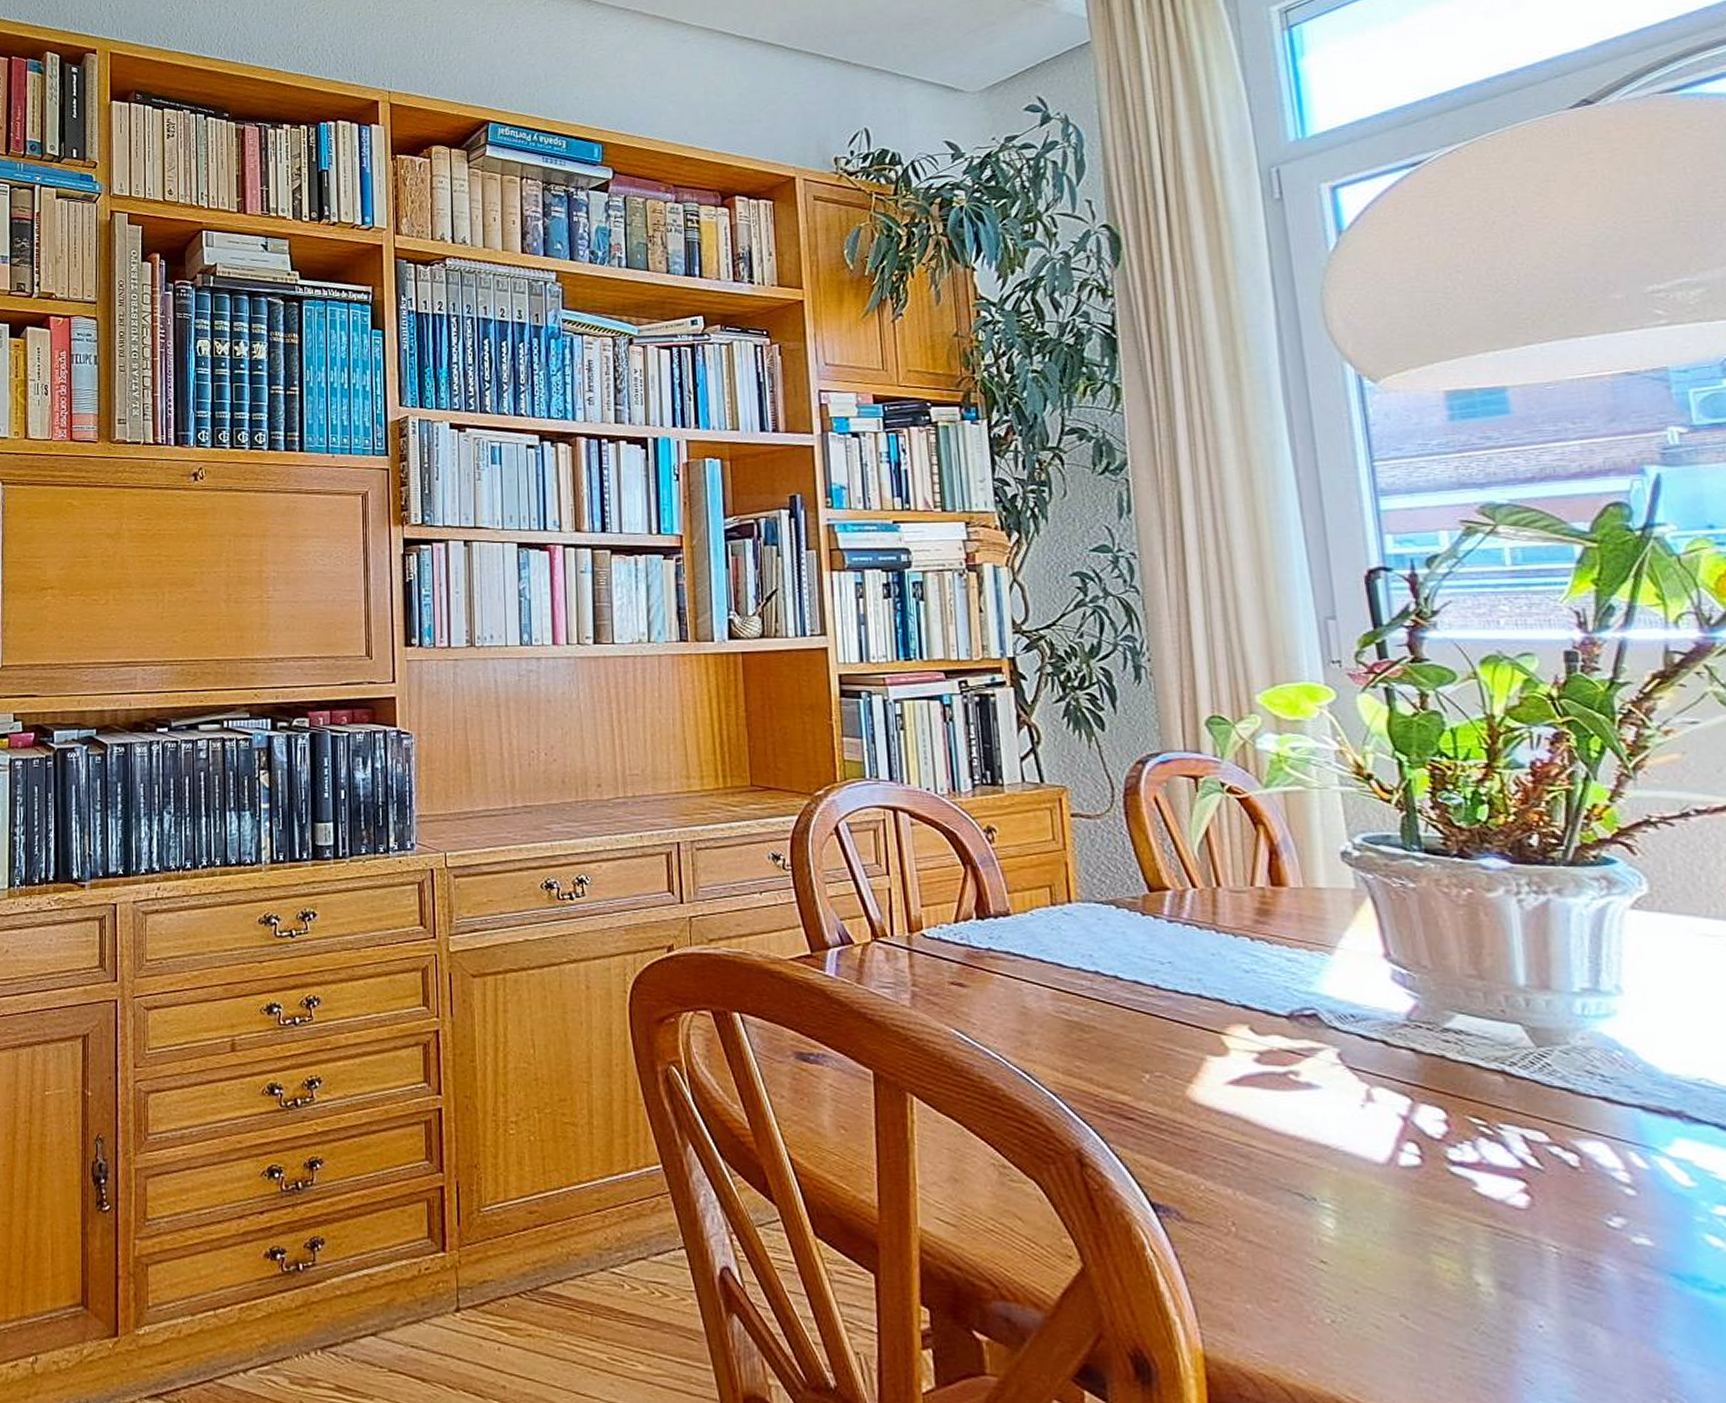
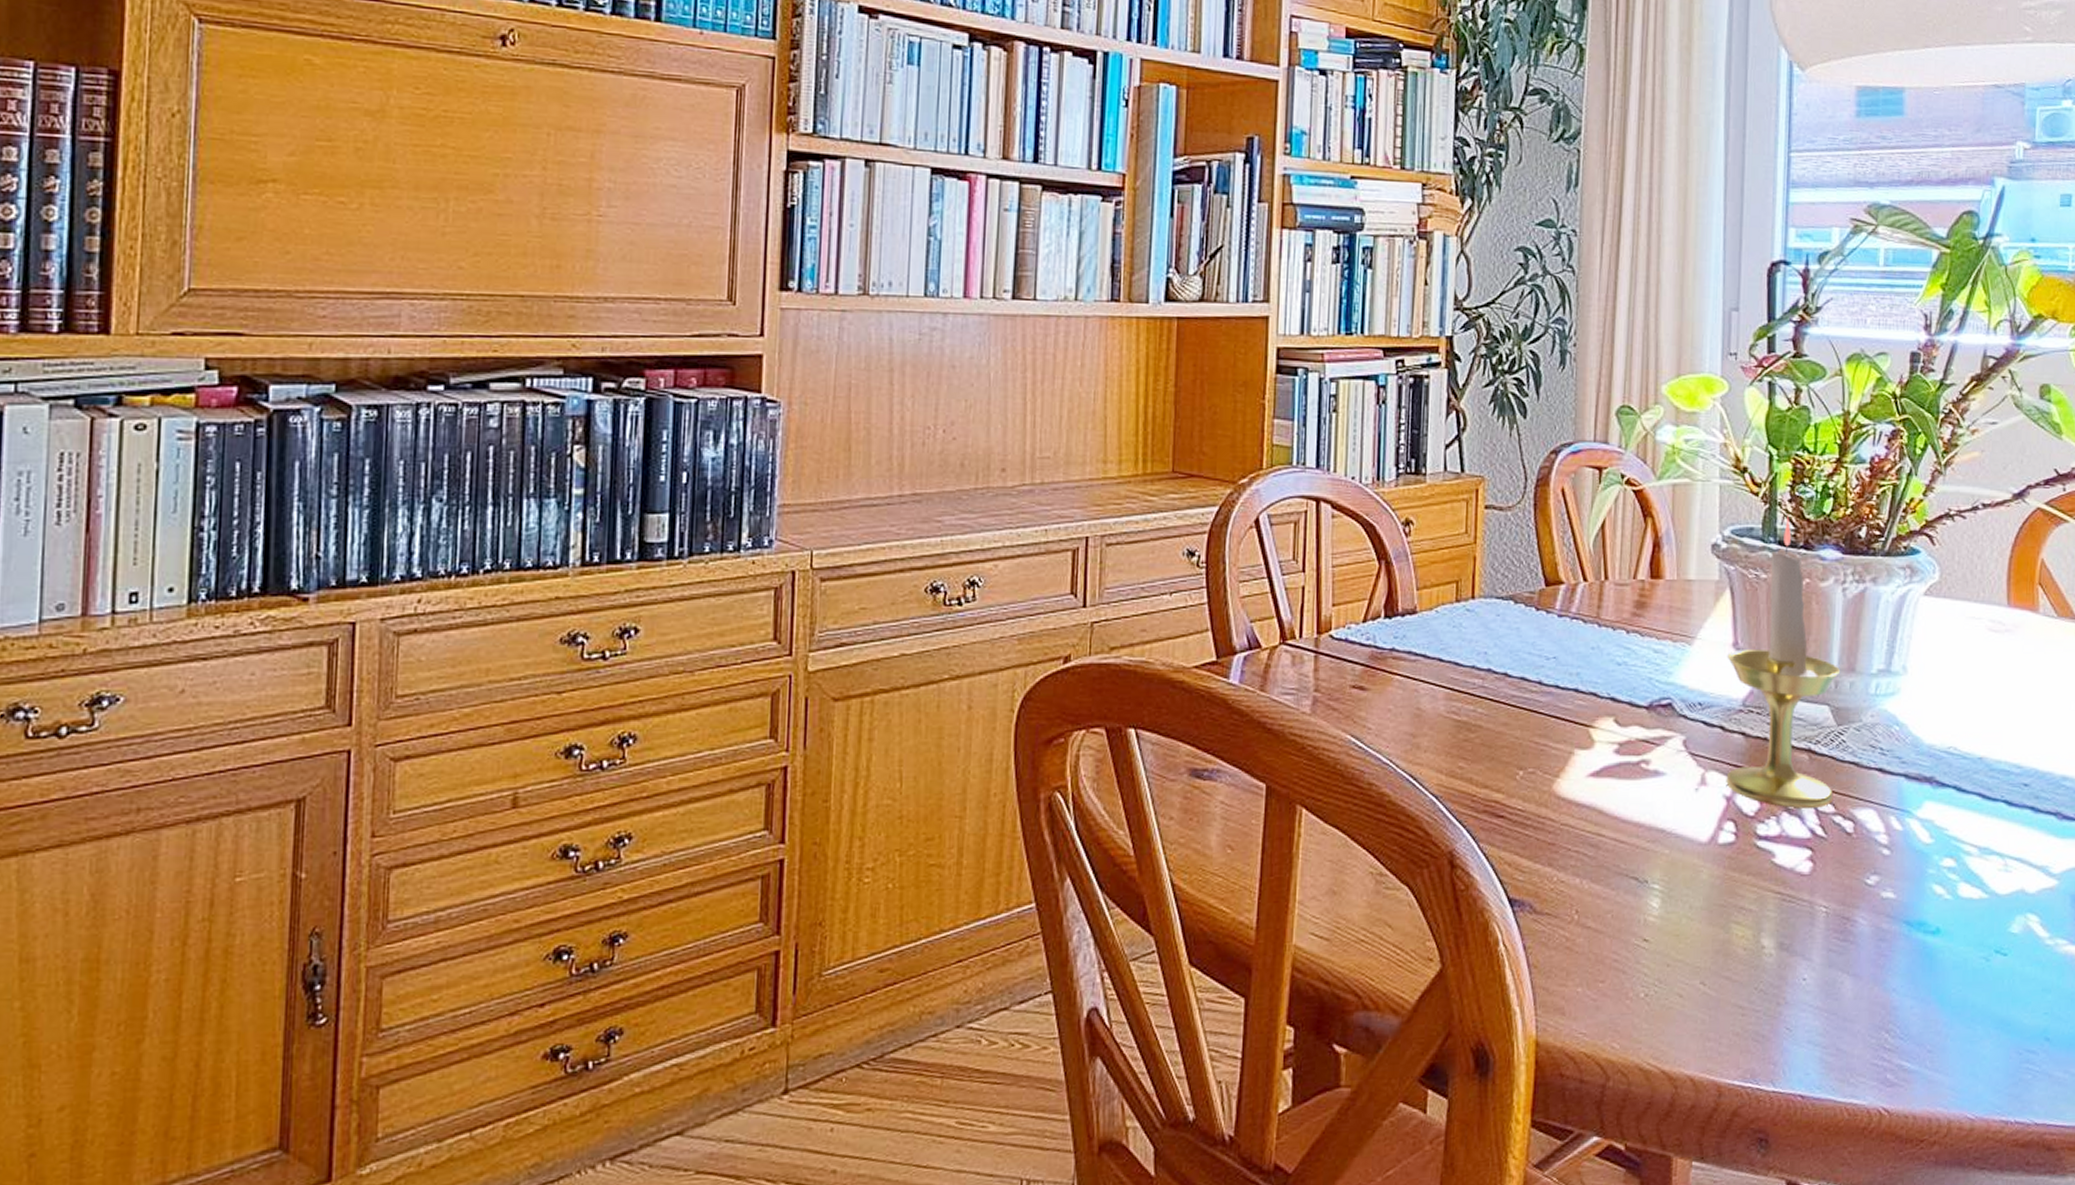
candlestick: none [1378,822,1546,1137] -> present [1726,515,1840,810]

